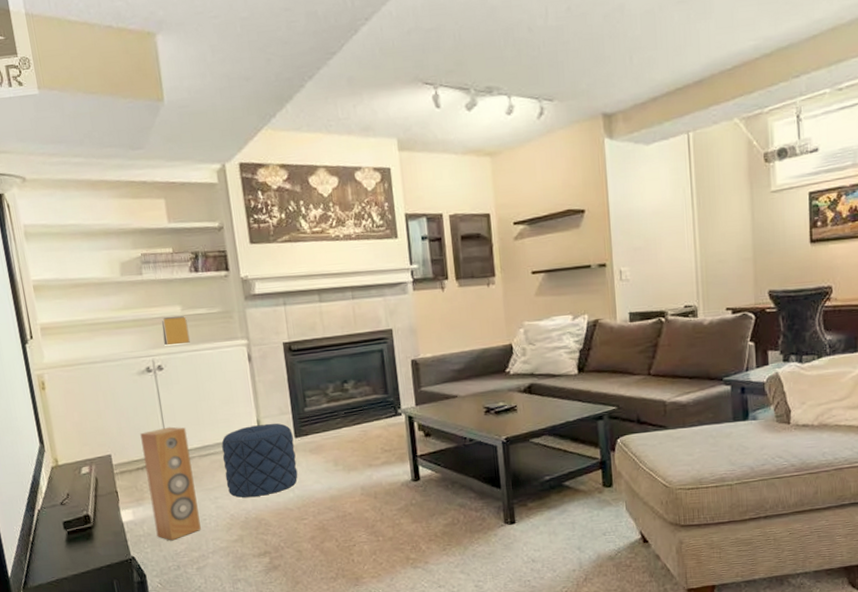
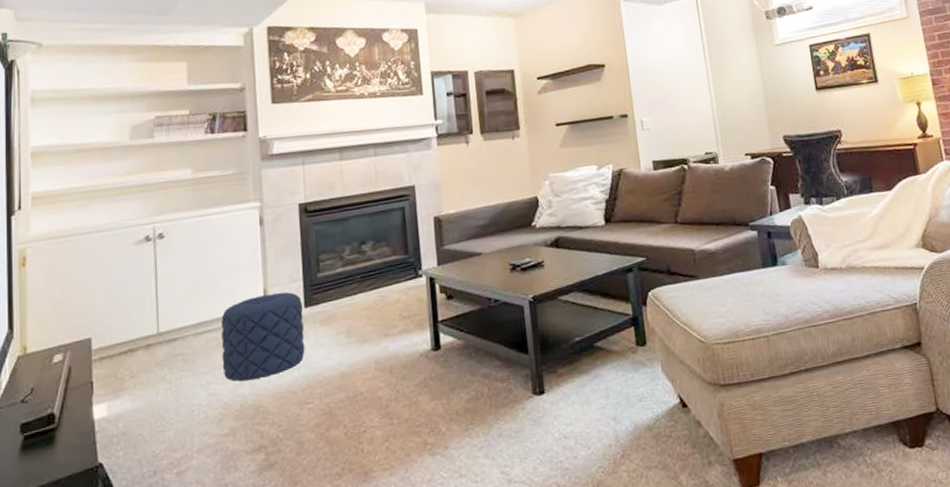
speaker: present [140,426,201,541] -> none [129,301,187,440]
books: present [161,316,190,346] -> none [168,179,197,212]

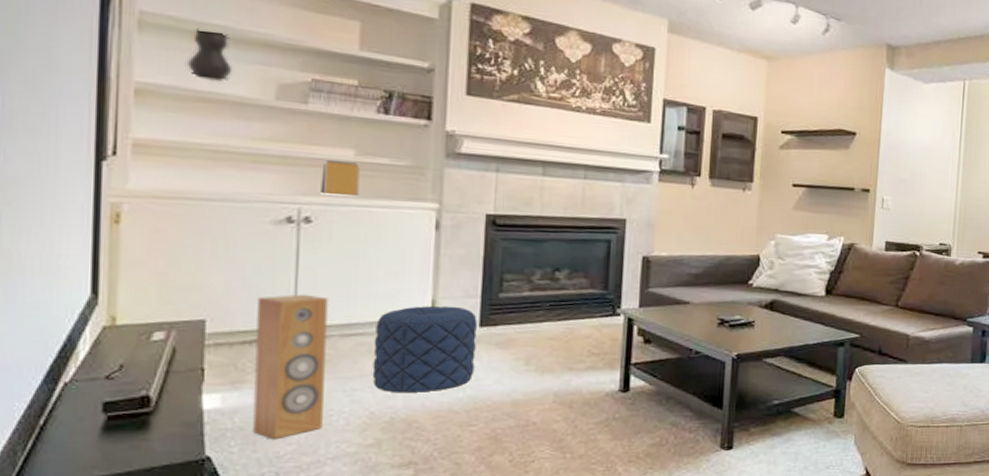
vase: none [67,93,97,135] -> present [188,28,231,82]
speaker: none [129,301,187,440] -> present [252,294,328,440]
books: none [168,179,197,212] -> present [321,160,360,196]

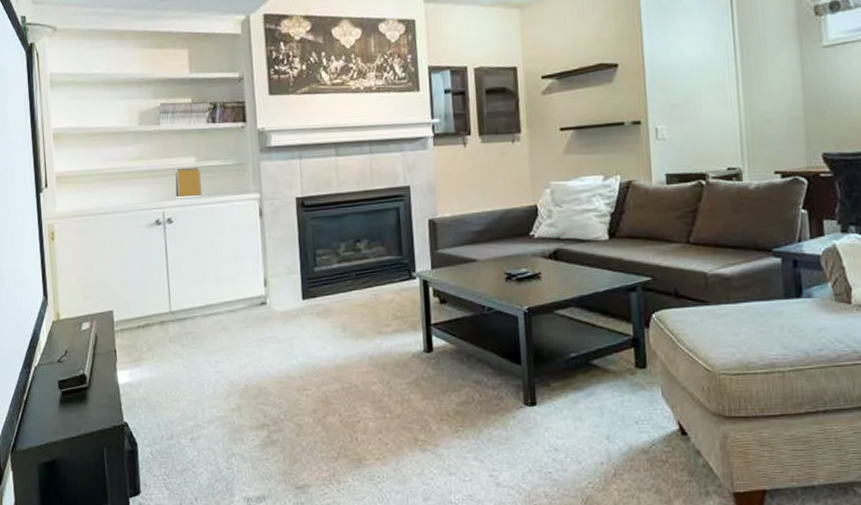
vase: present [188,28,231,82] -> none [82,78,109,119]
speaker: present [252,294,328,440] -> none [144,283,198,407]
pouf: present [372,305,477,393] -> none [226,282,303,363]

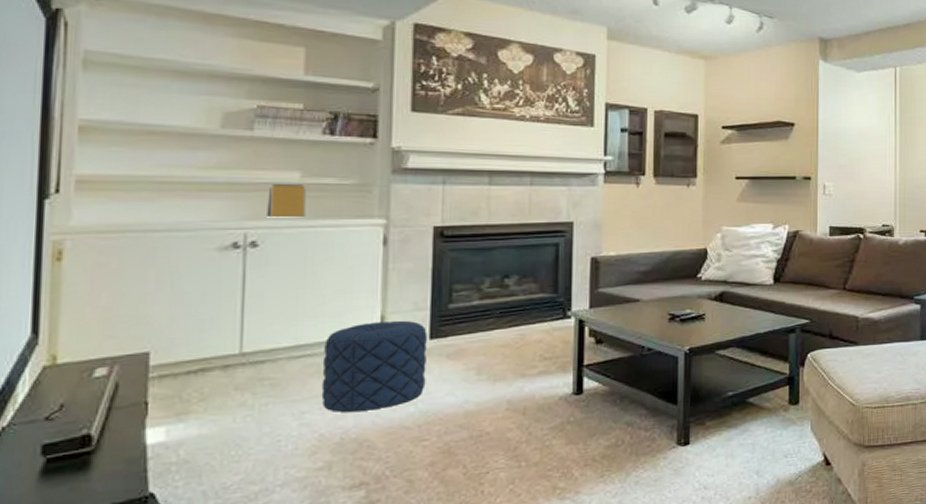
pouf: none [226,282,303,363] -> present [321,320,427,412]

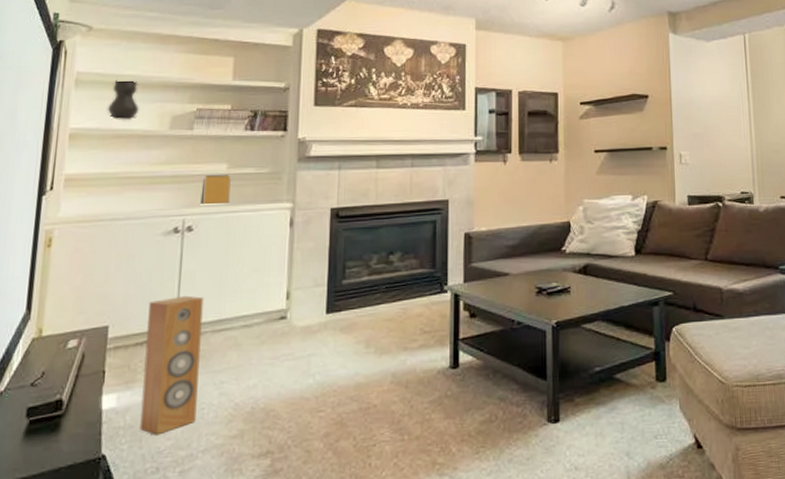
vase: none [133,63,176,115] -> present [108,79,138,121]
speaker: none [198,318,275,470] -> present [140,295,204,435]
pouf: present [321,320,427,412] -> none [237,295,324,383]

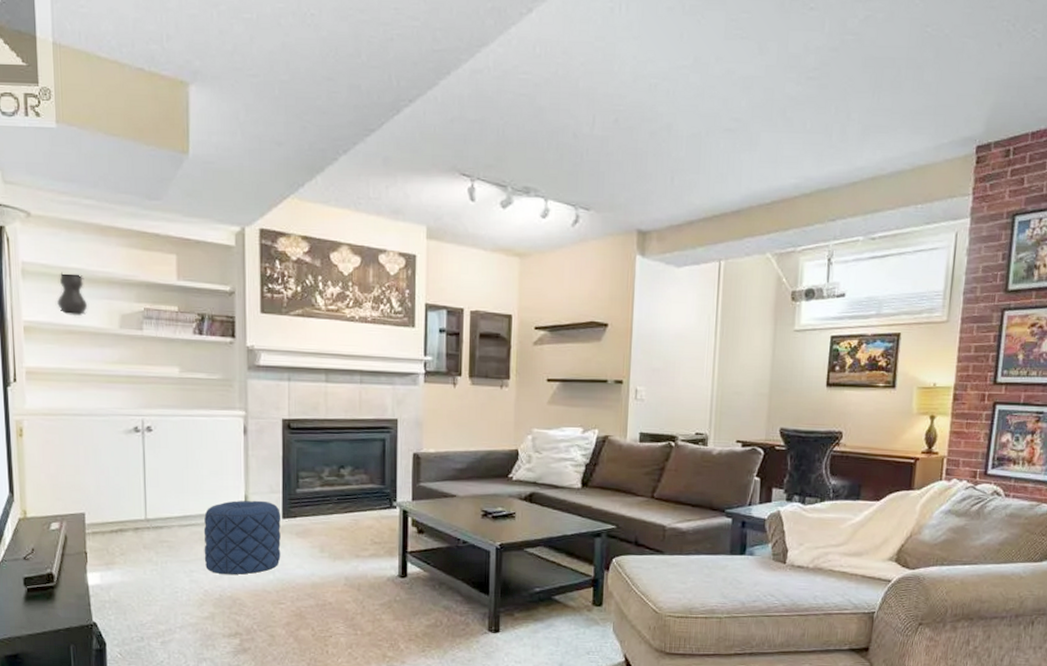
speaker: present [140,295,204,435] -> none [119,491,171,611]
books: present [200,175,231,205] -> none [156,378,184,407]
pouf: none [237,295,324,383] -> present [203,500,281,575]

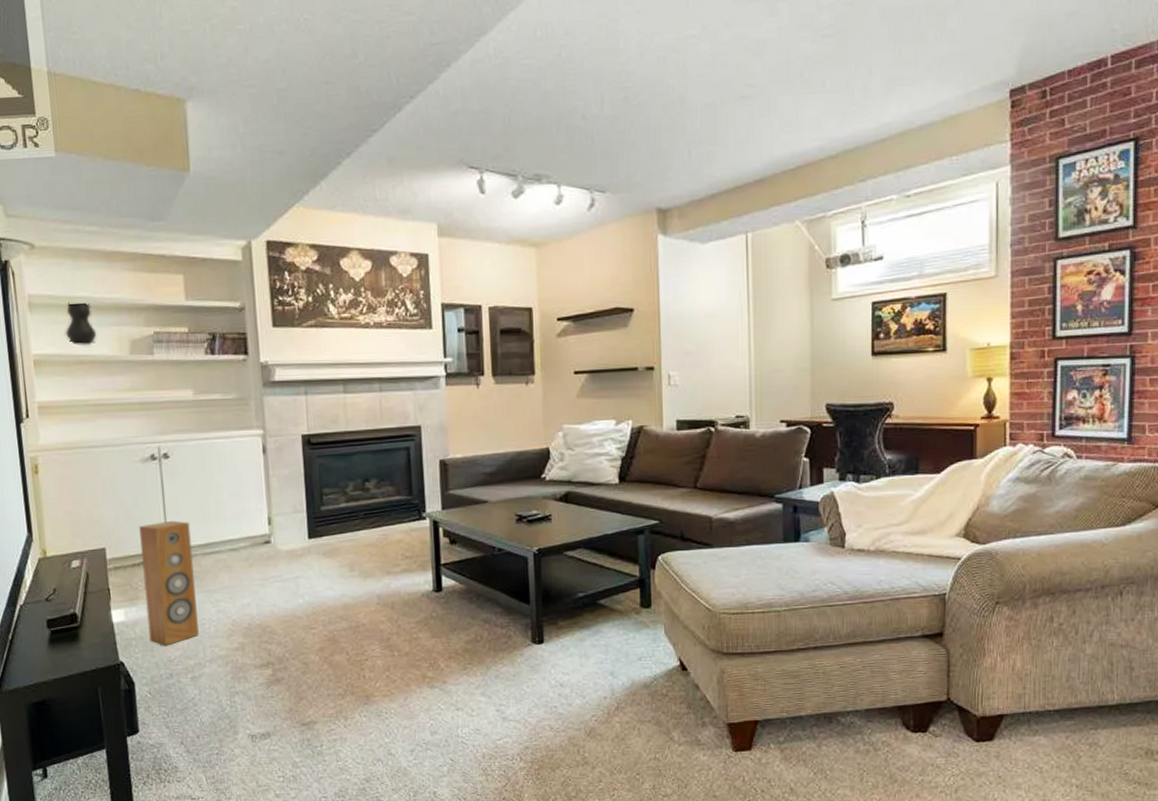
speaker: none [119,491,171,611] -> present [139,520,199,646]
pouf: present [203,500,281,575] -> none [227,521,309,602]

